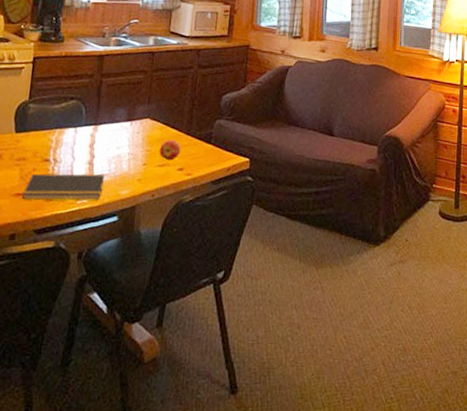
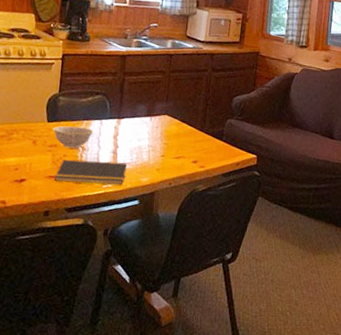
bowl: none [21,136,67,161] -> present [53,126,94,149]
apple: present [159,139,181,161] -> none [175,134,195,154]

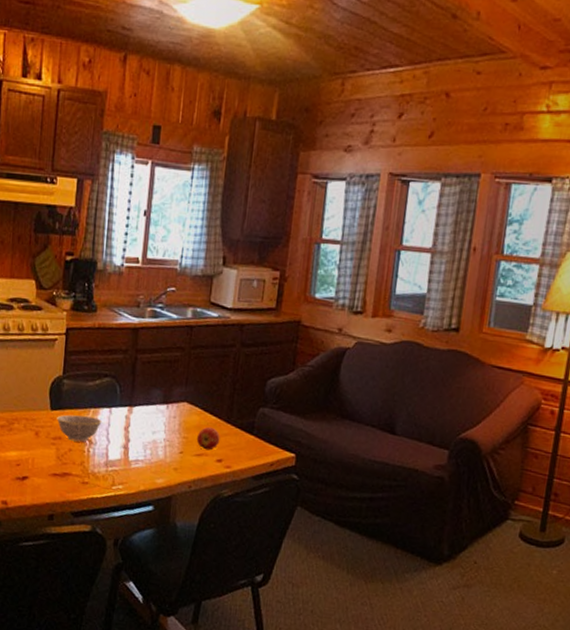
notepad: present [54,159,128,185] -> none [59,454,141,486]
apple: none [175,134,195,154] -> present [196,426,220,451]

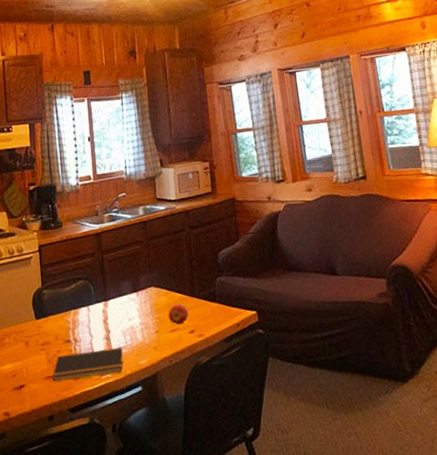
bowl: present [56,414,102,442] -> none [42,317,83,343]
notepad: none [59,454,141,486] -> present [52,348,123,381]

